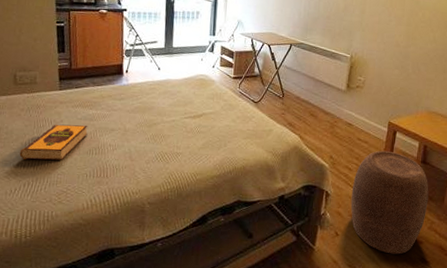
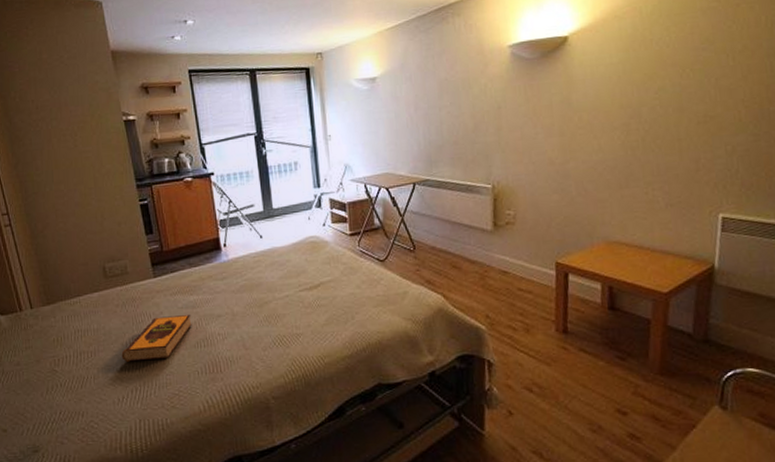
stool: present [350,150,429,255] -> none [520,299,627,432]

